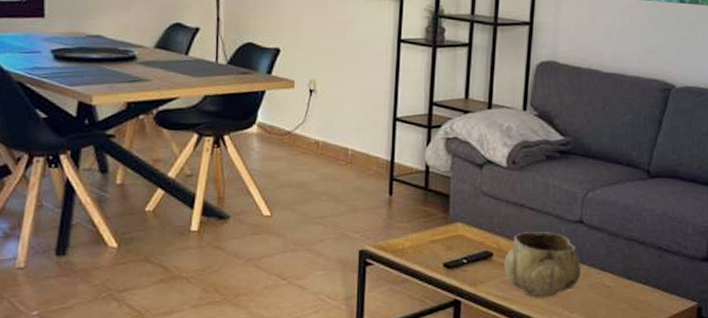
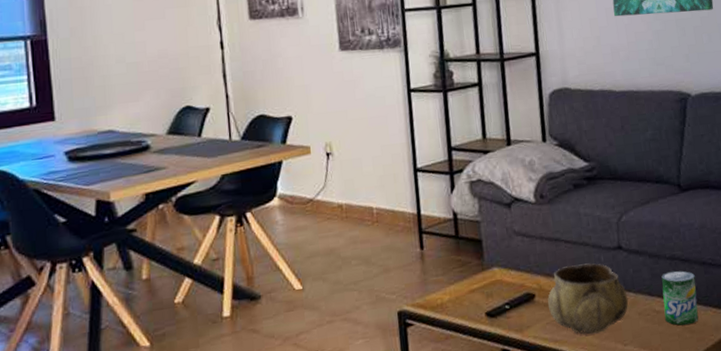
beverage can: none [613,251,649,303] -> present [661,270,699,326]

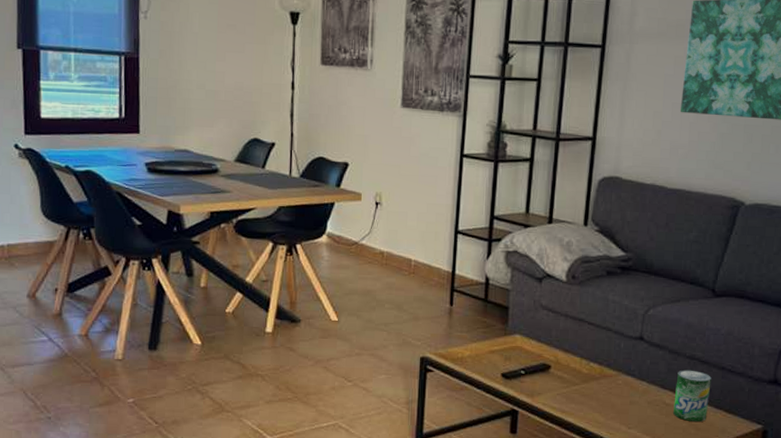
decorative bowl: present [548,263,629,335] -> none [562,346,641,413]

